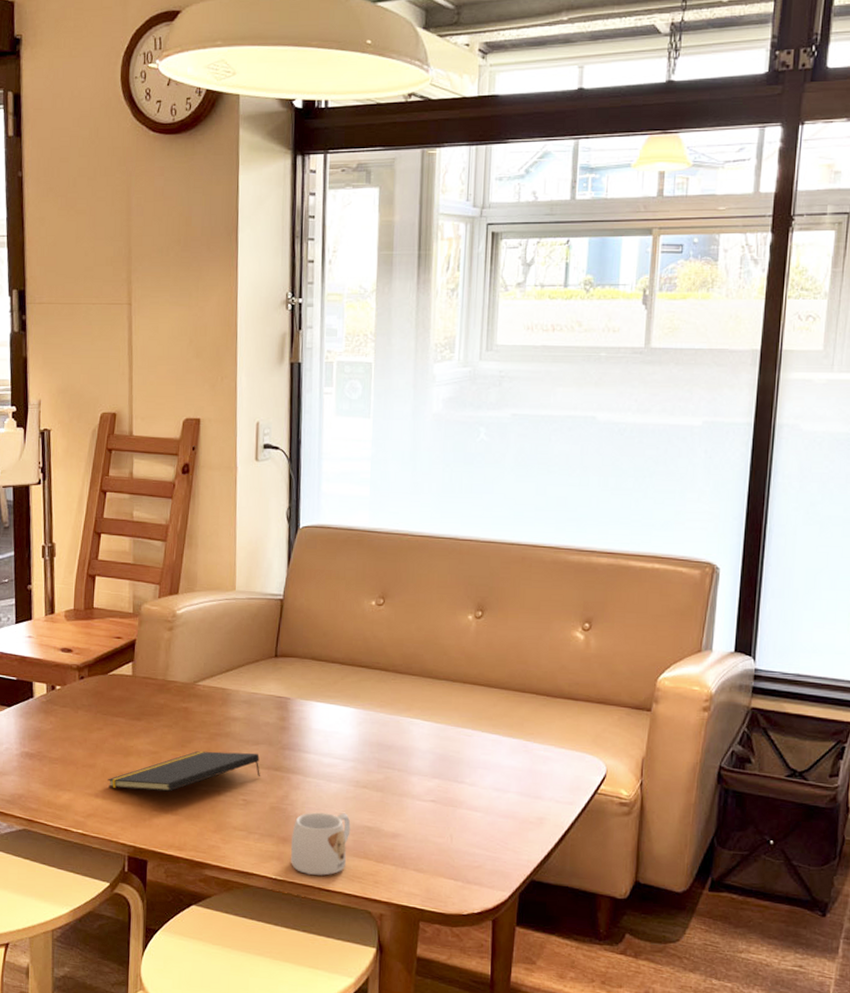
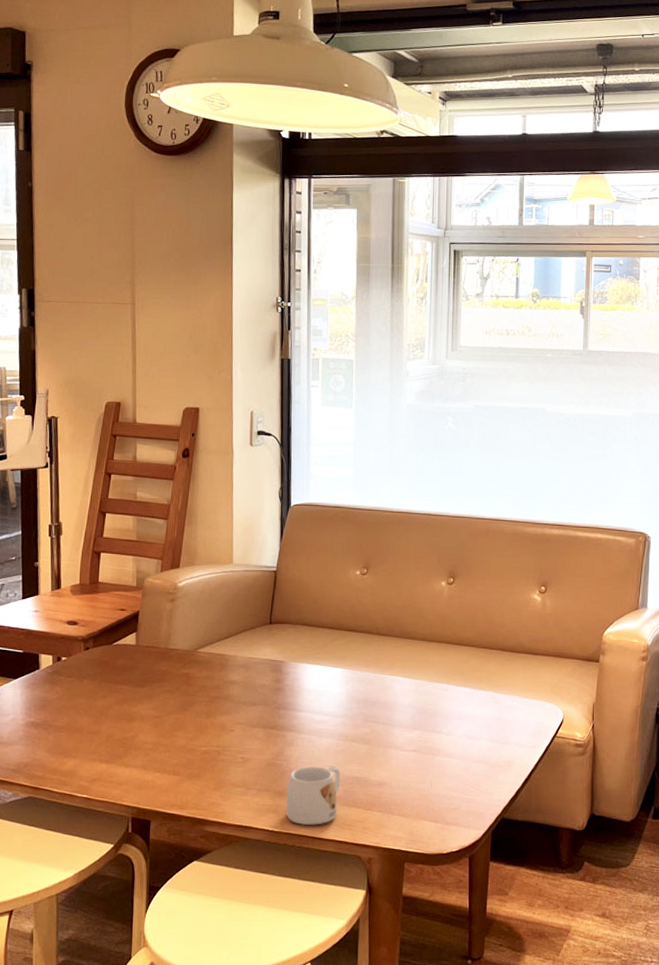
notepad: present [108,750,261,792] -> none [112,713,258,754]

